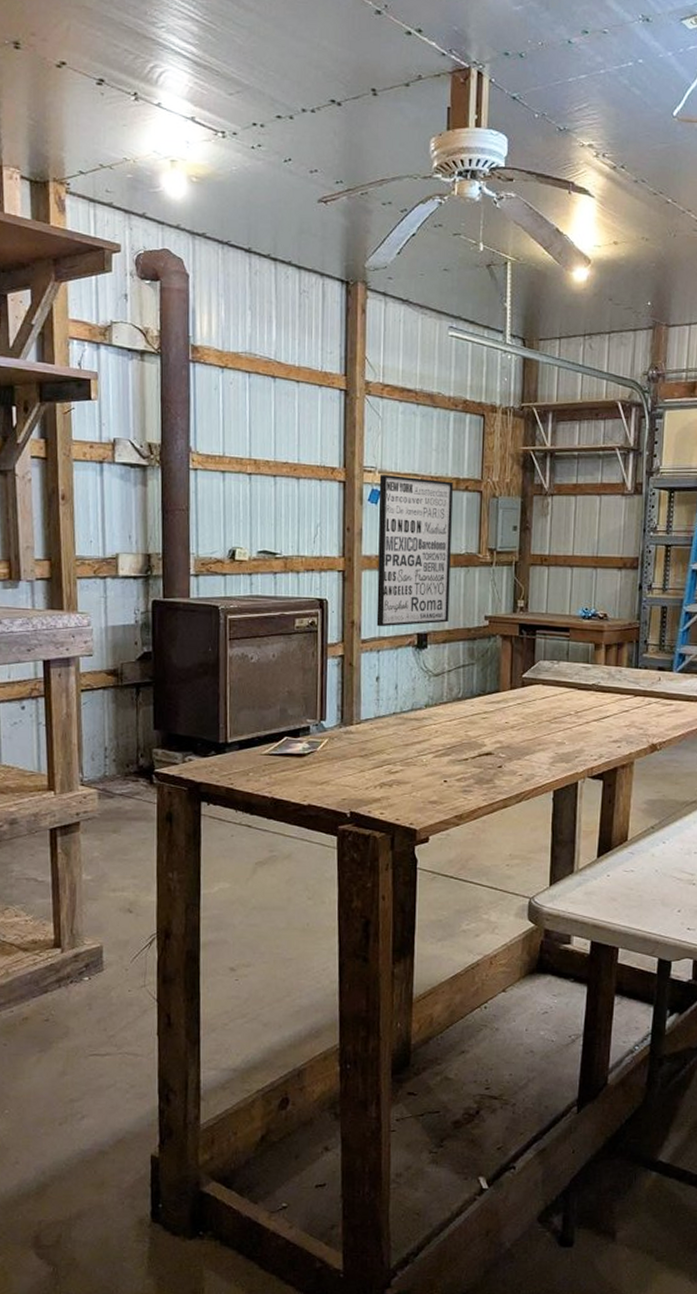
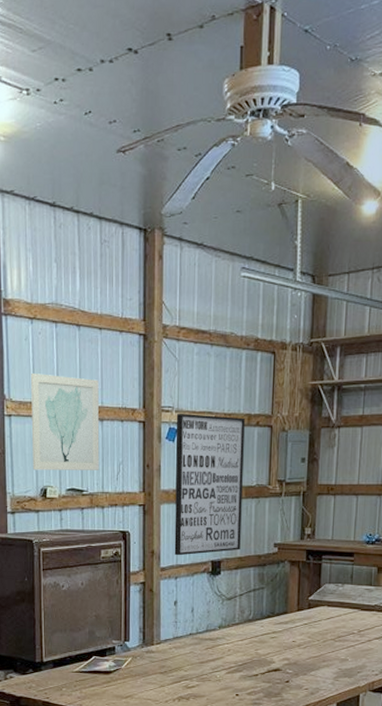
wall art: none [219,425,296,532] -> present [30,374,100,470]

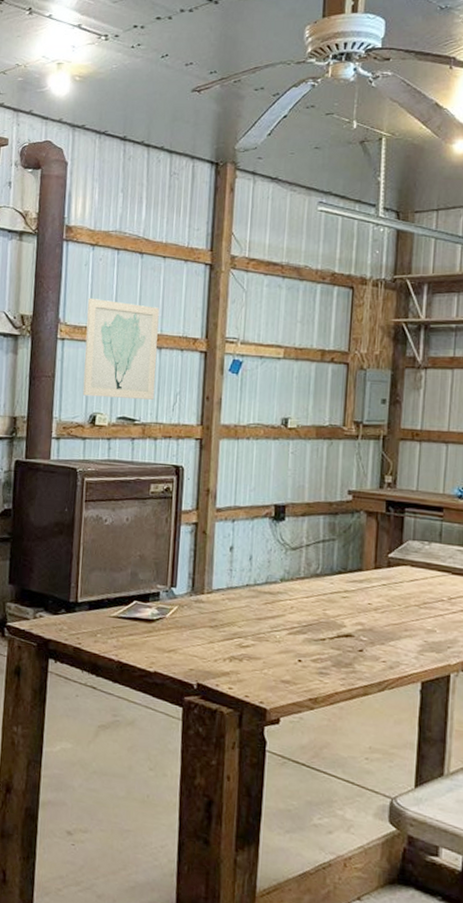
wall art: present [174,413,245,556] -> none [232,345,318,497]

